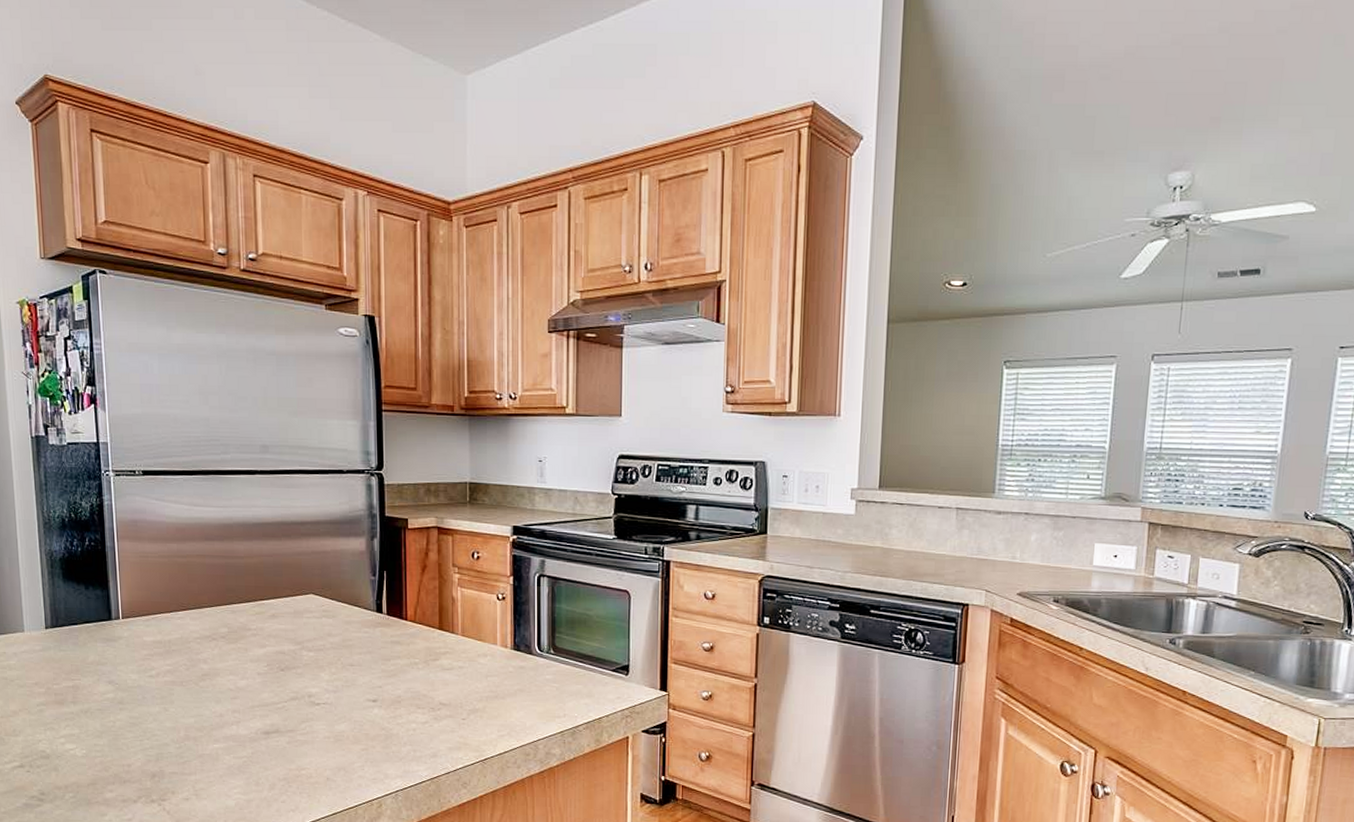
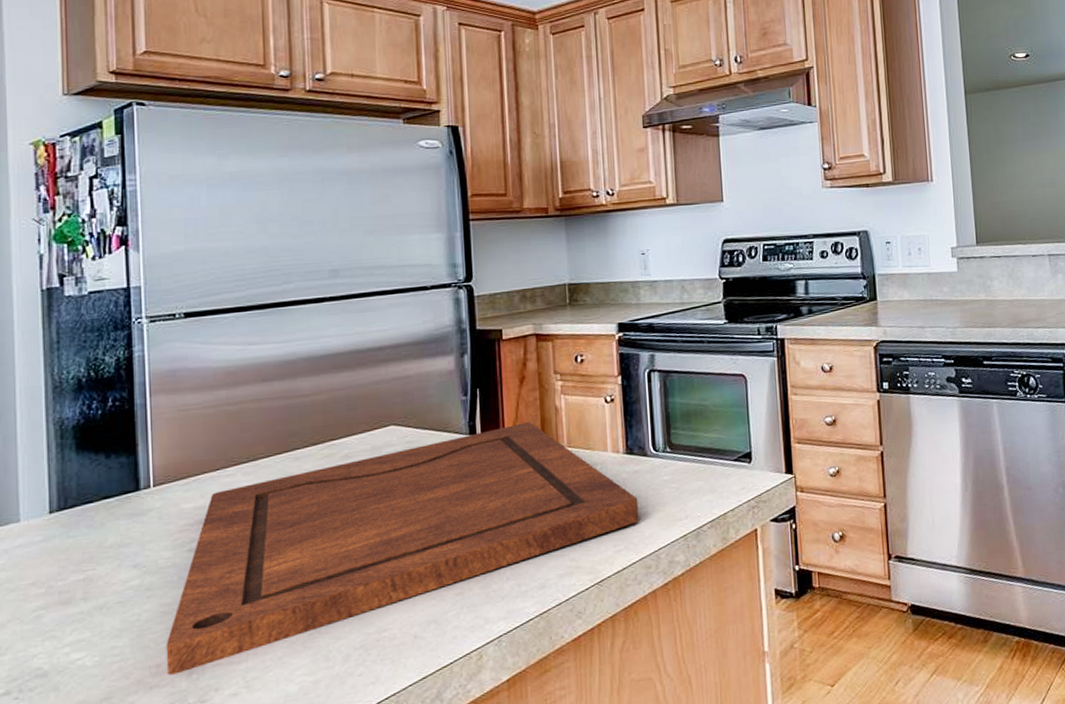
cutting board: none [134,608,522,775] -> present [165,422,639,675]

